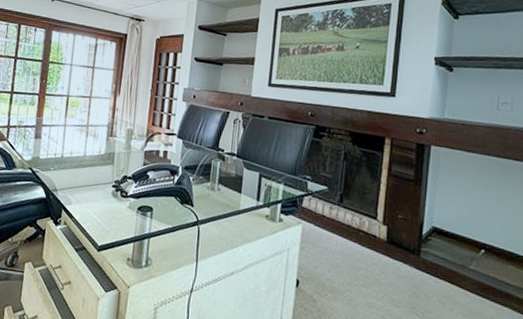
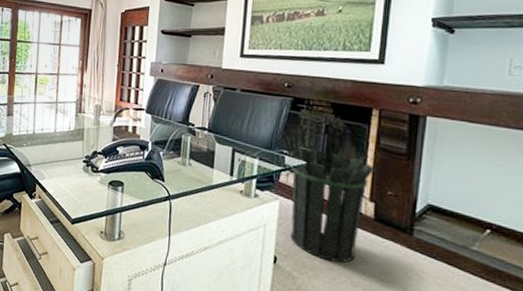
waste bin: none [311,175,387,285] -> present [288,149,375,263]

